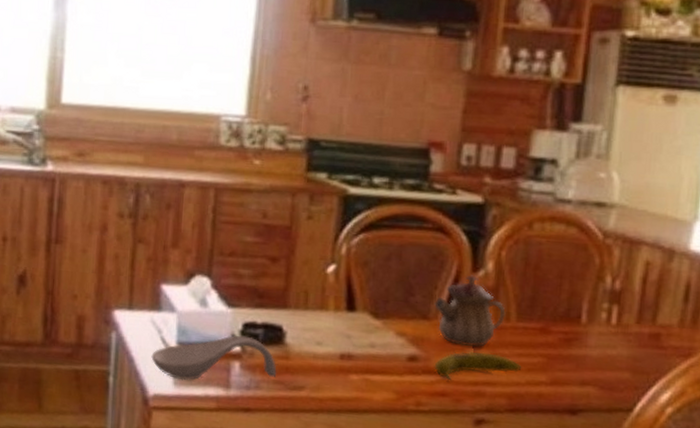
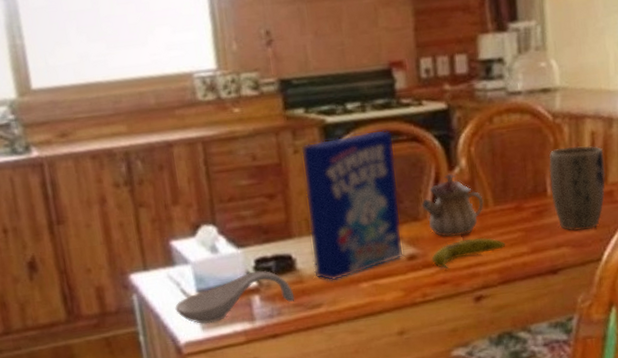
cereal box: none [302,210,418,366] -> present [301,129,404,281]
plant pot: none [586,272,657,373] -> present [549,145,606,231]

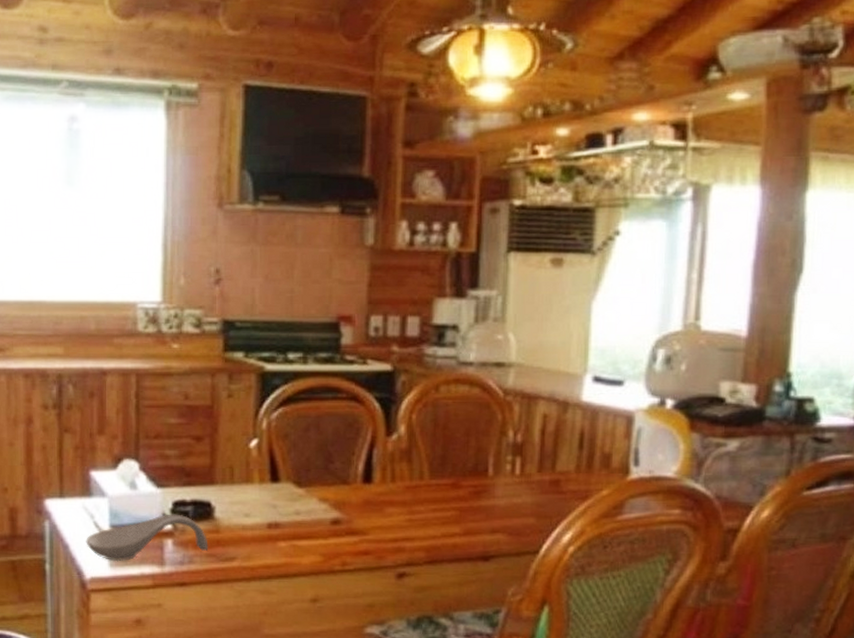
cereal box: present [301,129,404,281] -> none [231,384,333,535]
teapot: present [421,173,484,237] -> none [353,439,419,507]
fruit: present [431,237,506,269] -> none [356,510,437,539]
plant pot: present [549,145,606,231] -> none [493,427,555,519]

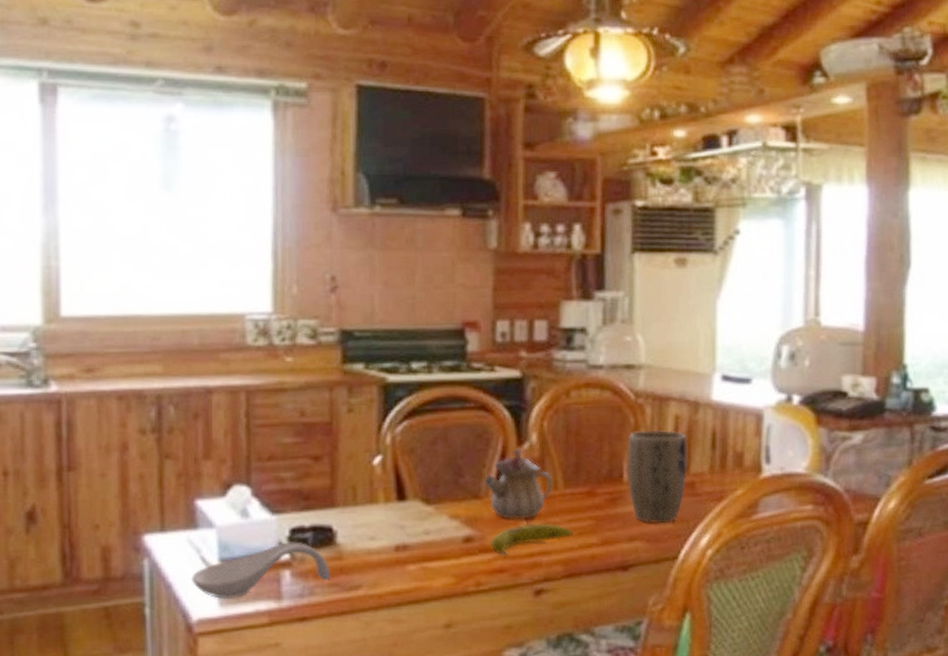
teapot: none [353,439,419,507] -> present [484,448,553,520]
fruit: none [356,510,437,539] -> present [490,523,574,555]
plant pot: none [493,427,555,519] -> present [627,429,688,524]

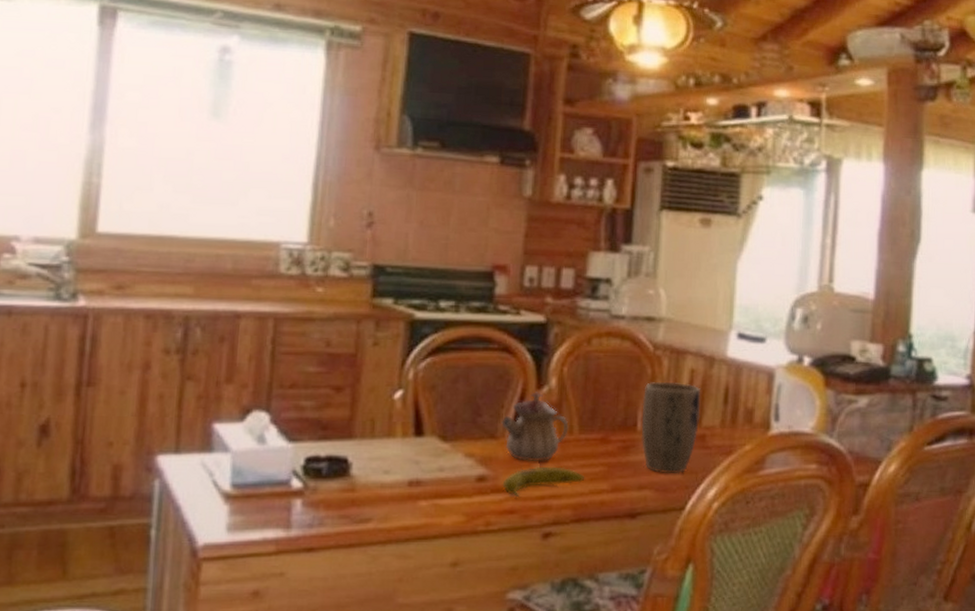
spoon rest: present [191,542,331,600] -> none [201,471,342,526]

